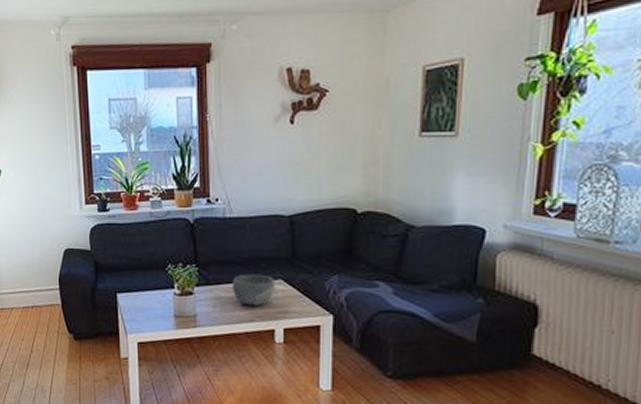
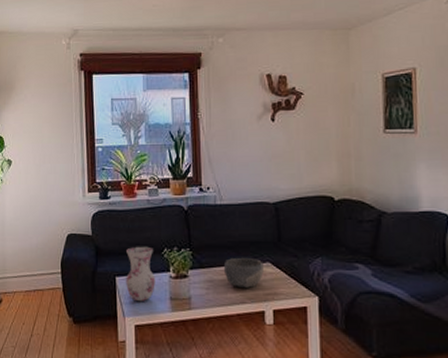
vase: none [128,262,159,319] -> present [126,246,156,302]

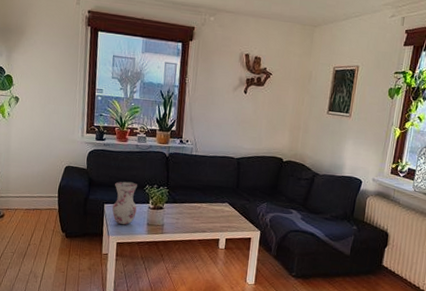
bowl: present [223,257,264,288] -> none [191,197,223,221]

